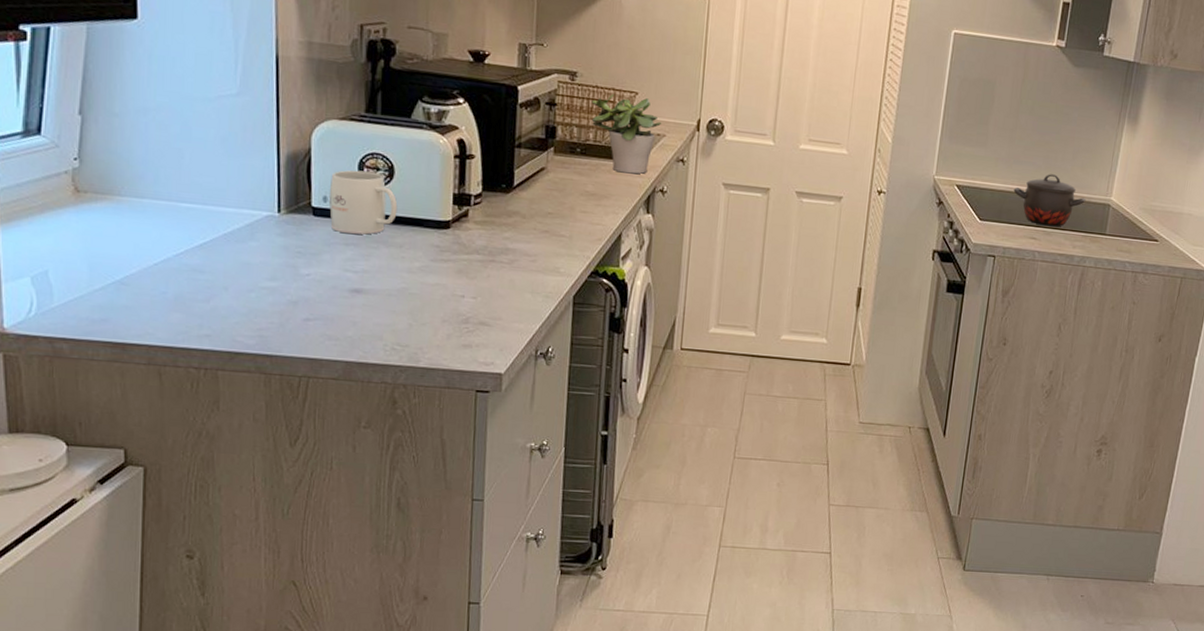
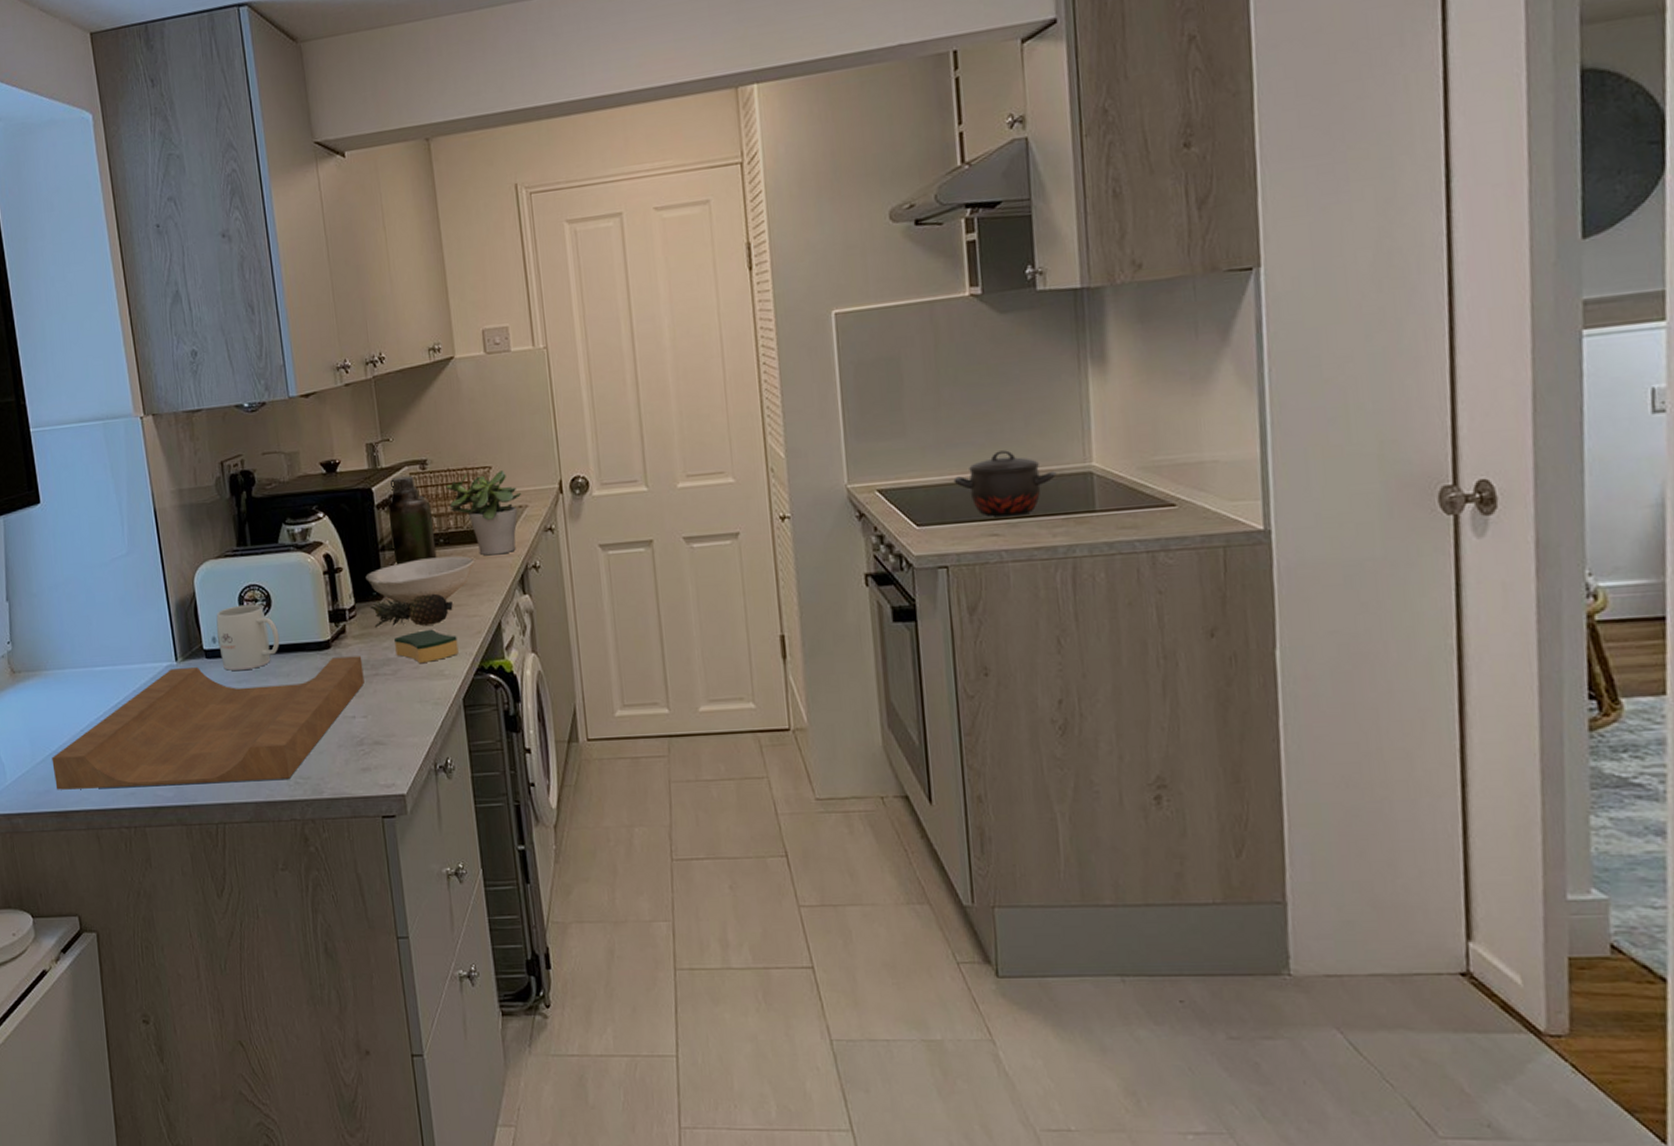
cutting board: none [114,219,481,344] -> present [52,656,365,790]
fruit: none [496,193,579,225] -> present [369,593,453,628]
bowl: none [497,162,608,205] -> present [365,556,476,606]
sponge: none [515,228,578,259] -> present [394,629,459,664]
canister: none [523,81,574,166] -> present [388,476,437,567]

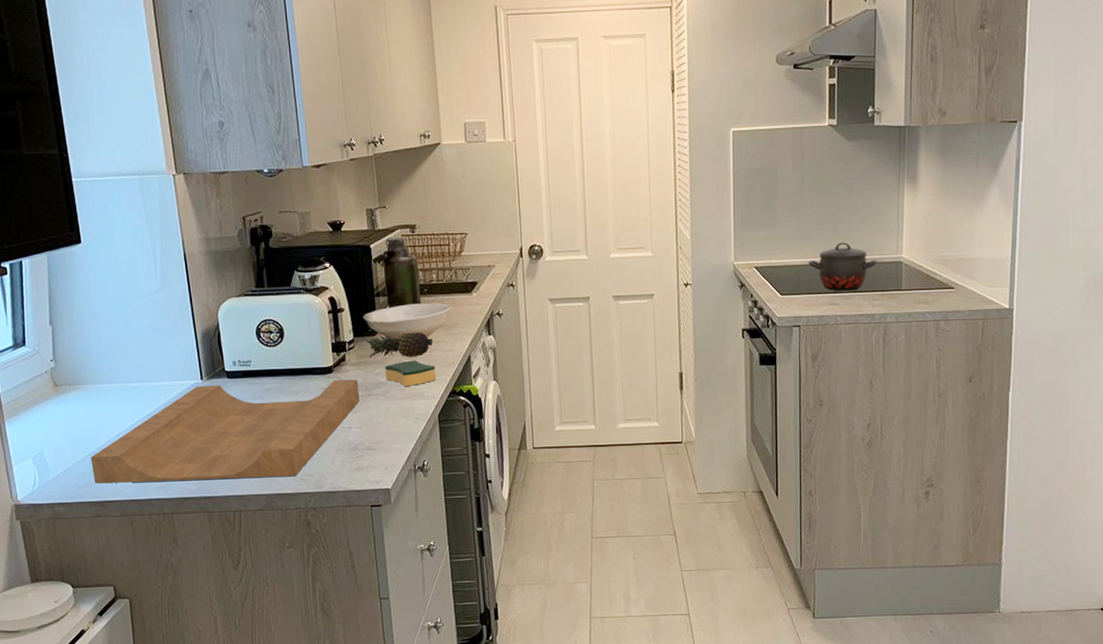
mug: present [216,604,280,671] -> none [236,335,291,389]
potted plant: present [445,470,521,556] -> none [430,237,490,304]

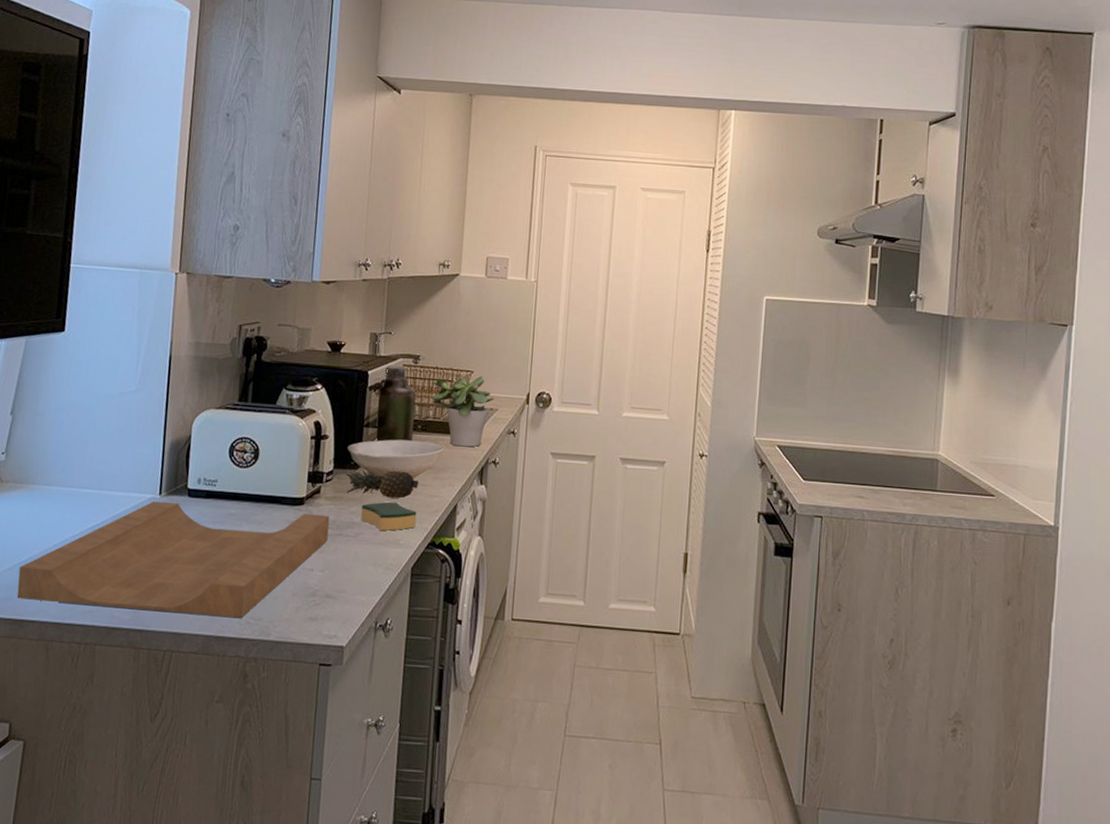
potted plant: none [430,237,490,304] -> present [431,374,494,447]
cooking pot: present [808,242,878,291] -> none [836,430,913,485]

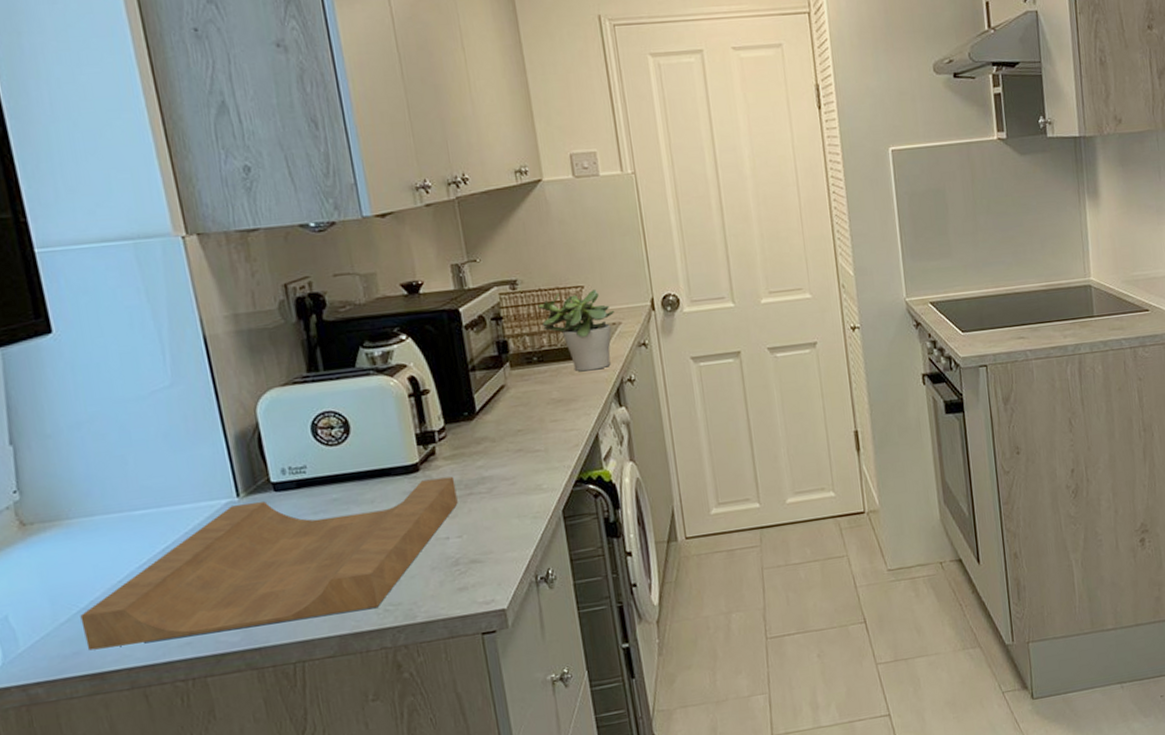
fruit: present [346,469,419,499] -> none [461,410,550,448]
bowl: present [347,439,445,478] -> none [455,373,571,424]
sponge: present [361,501,417,531] -> none [489,445,557,480]
canister: present [370,366,416,442] -> none [477,296,531,387]

